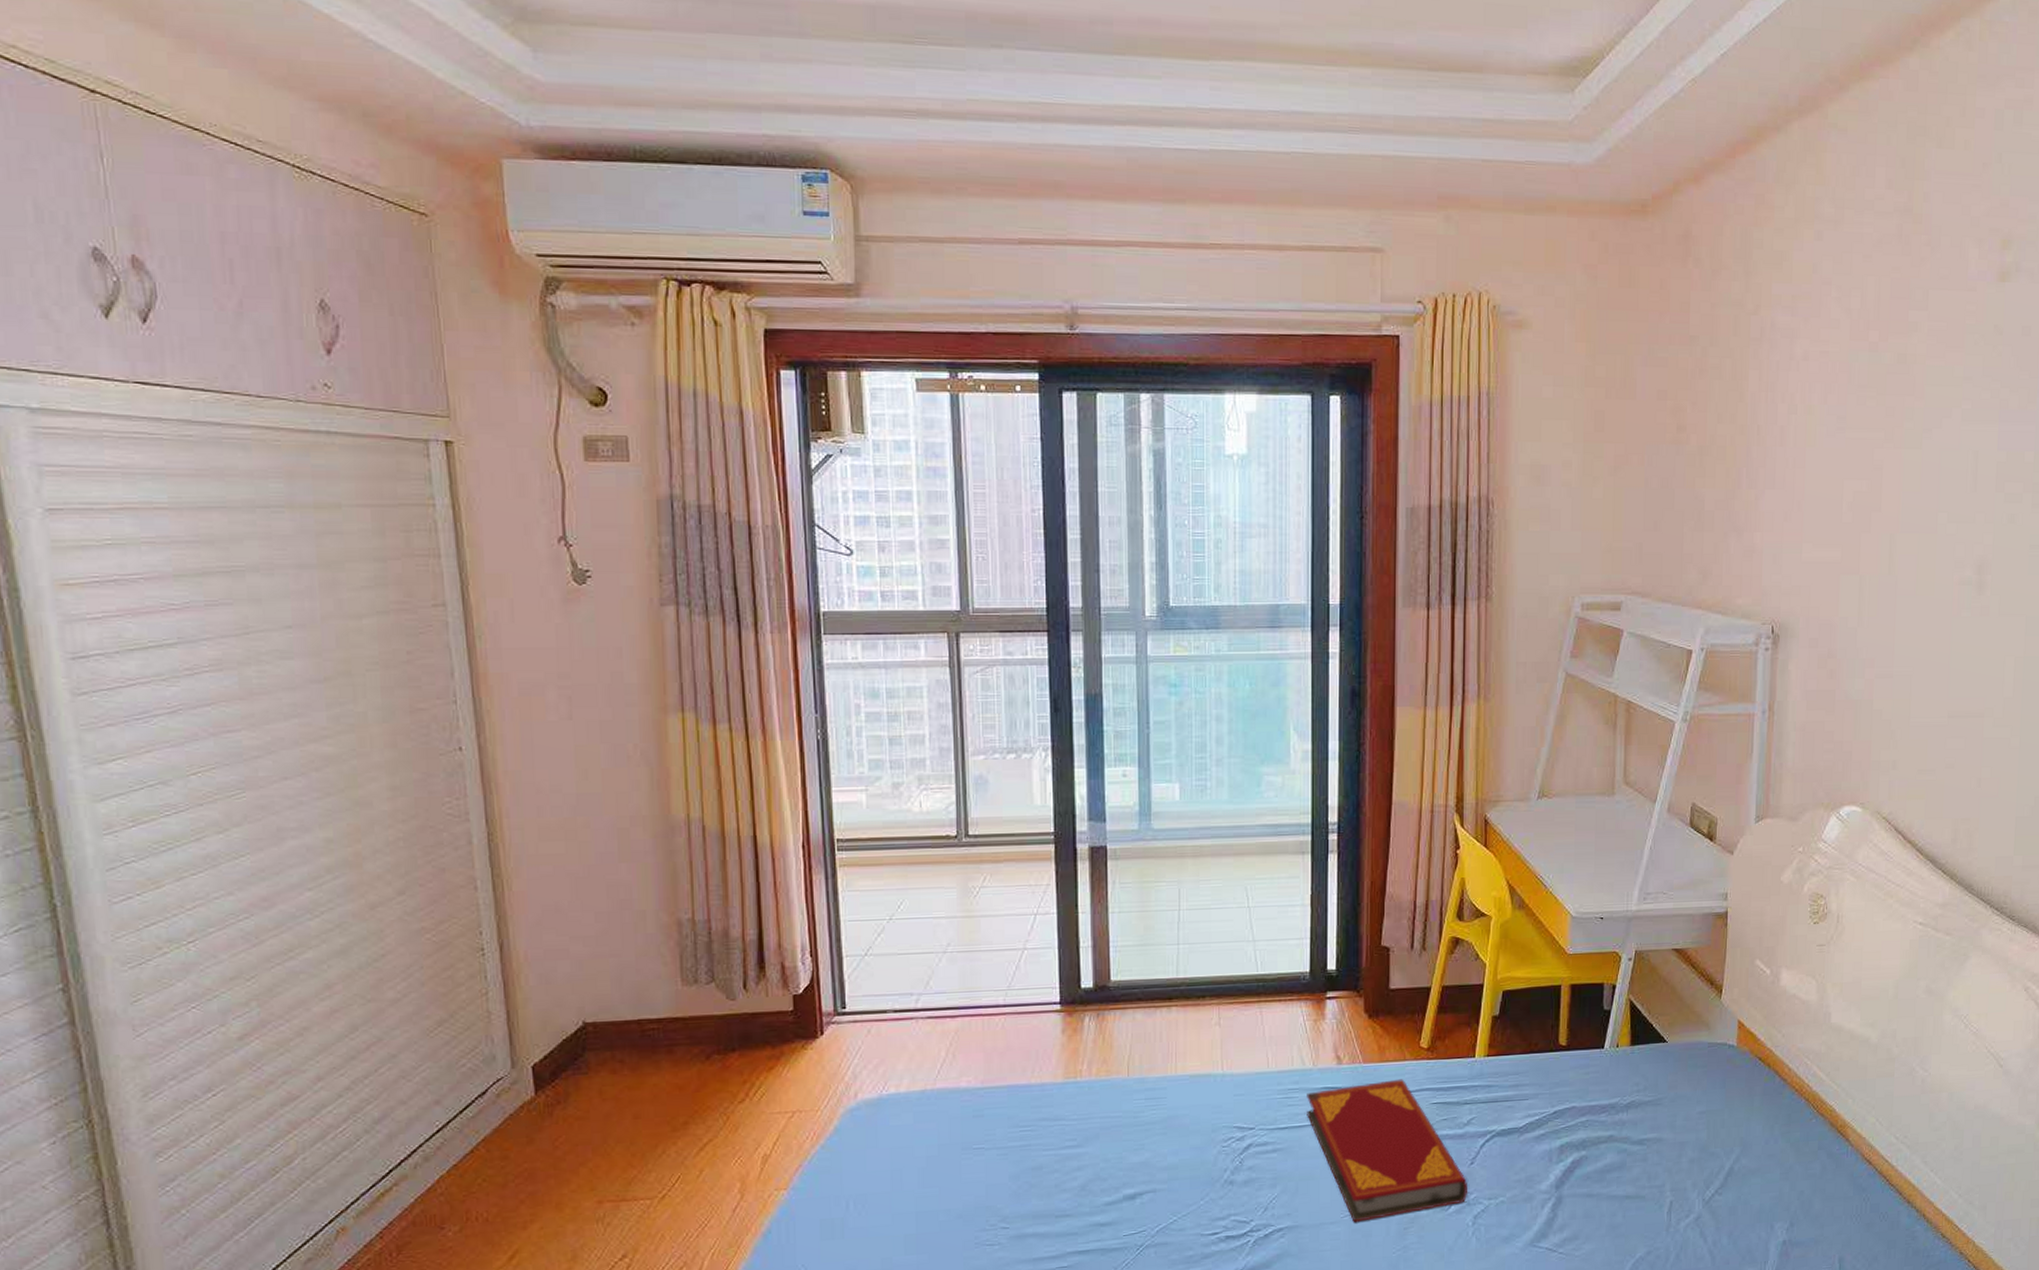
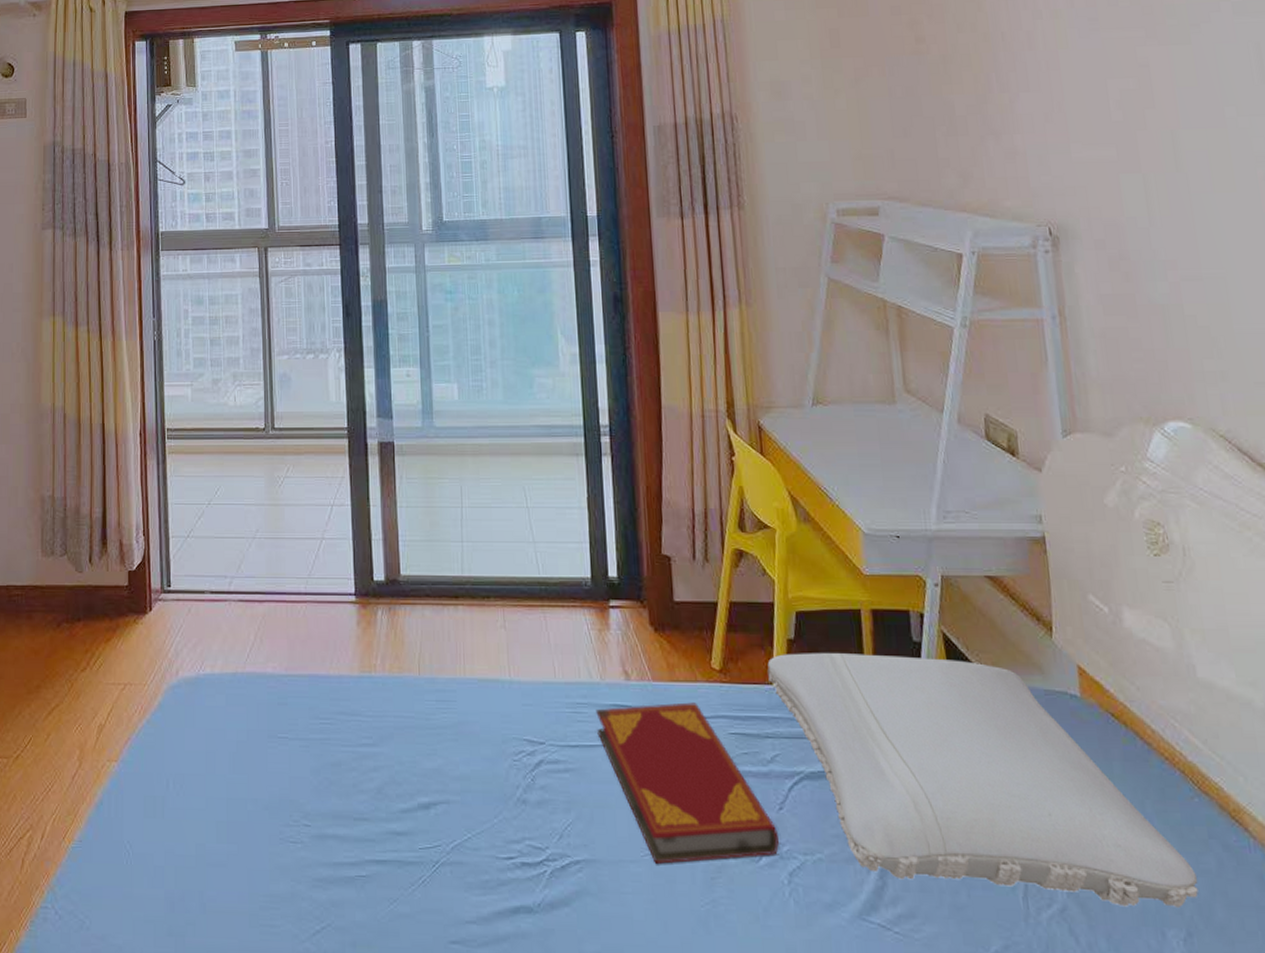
pillow: none [1472,1023,1805,1210] -> present [767,653,1198,909]

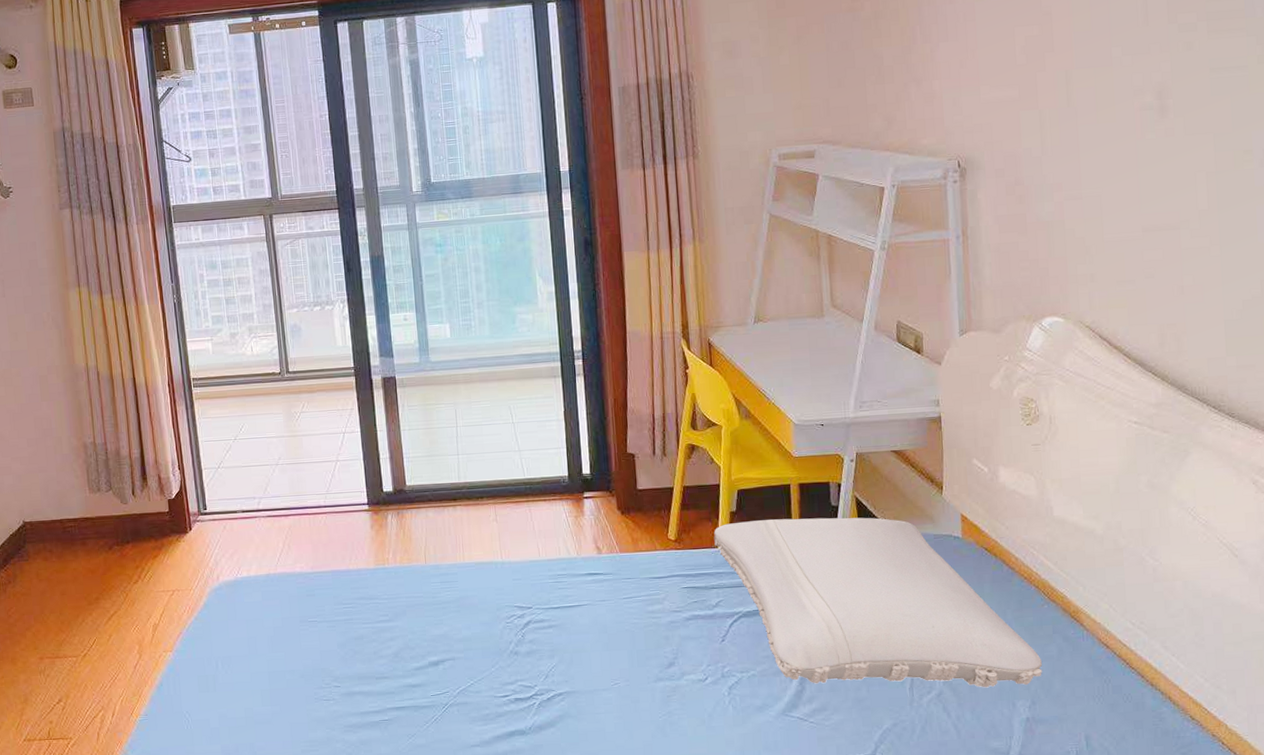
hardback book: present [596,702,779,864] -> none [574,566,721,690]

